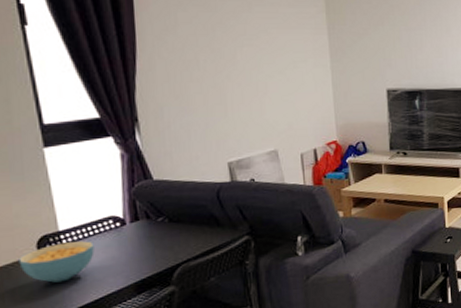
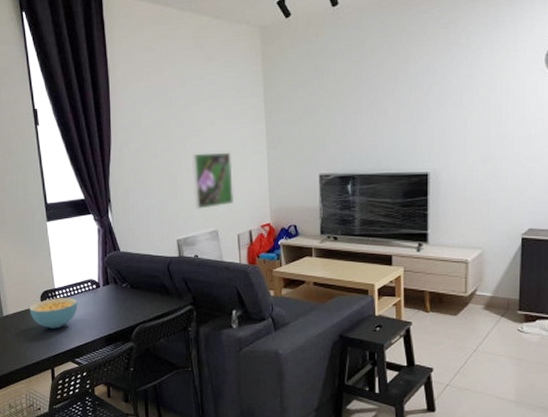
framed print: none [244,65,296,128] -> present [192,152,234,210]

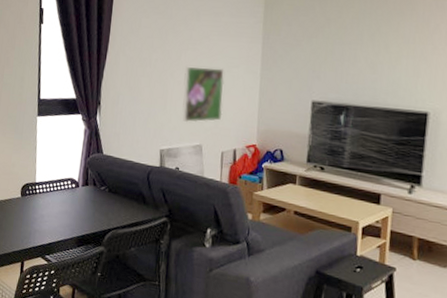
cereal bowl: present [29,298,78,329] -> none [8,191,56,223]

